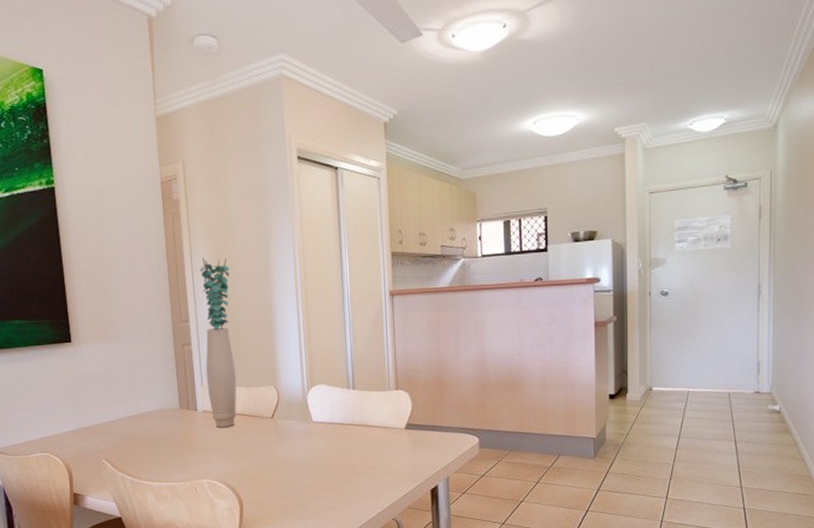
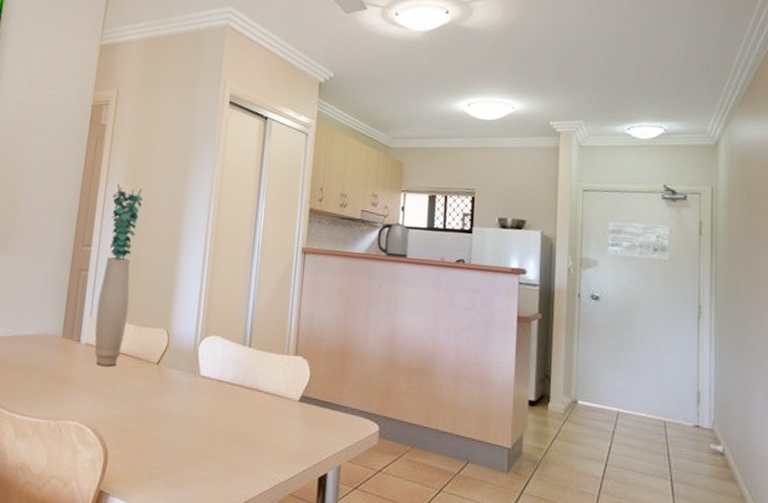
kettle: none [458,252,489,287] -> present [377,222,410,259]

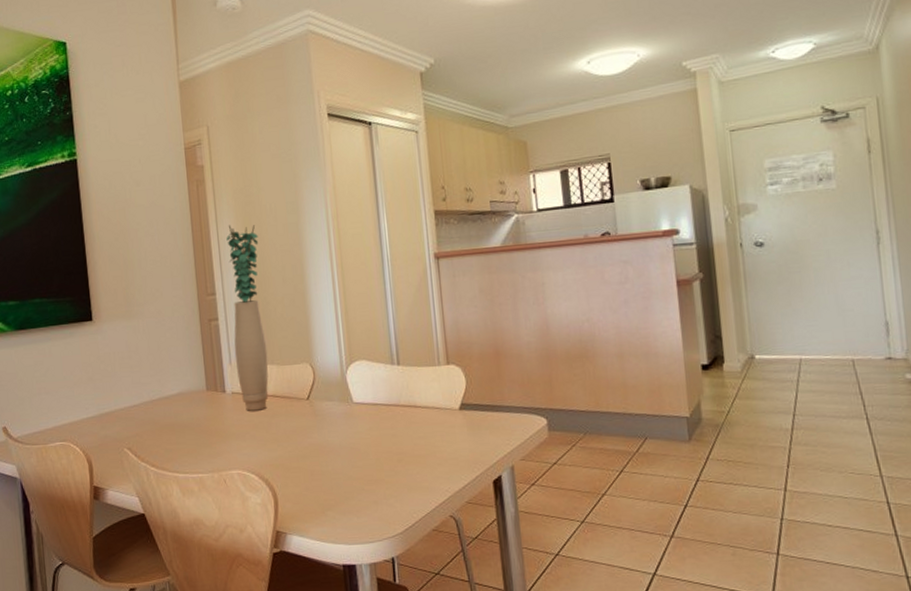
kettle: present [377,222,410,259] -> none [511,206,548,245]

